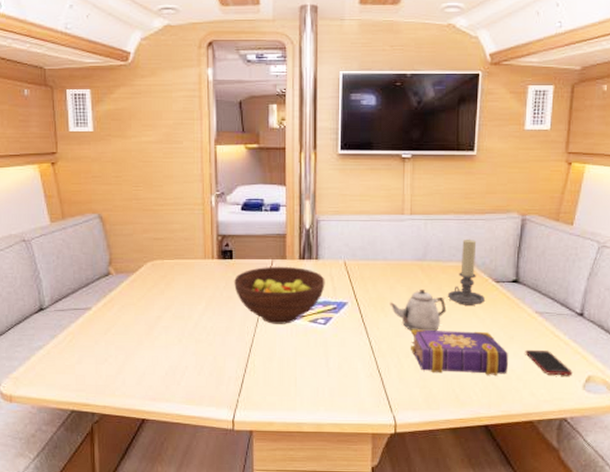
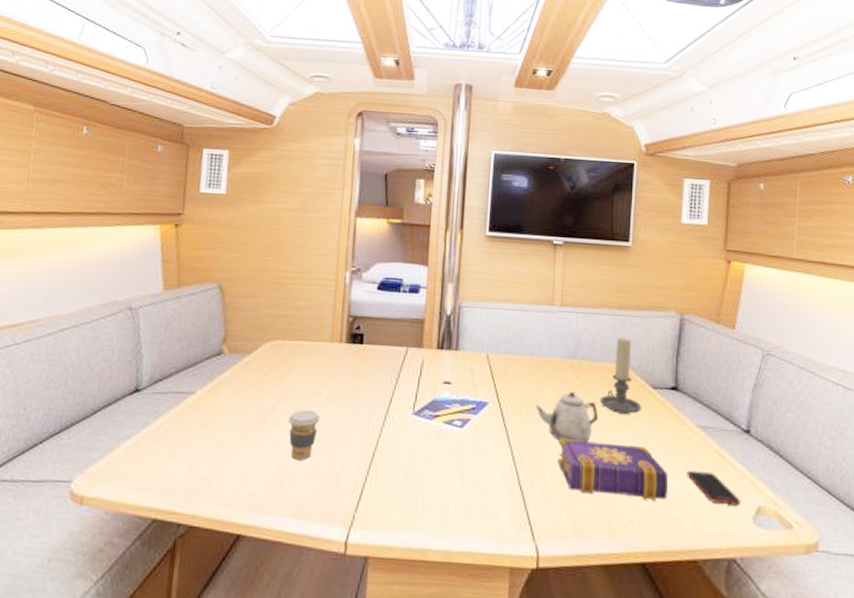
coffee cup: none [174,317,201,358] -> present [288,409,320,460]
fruit bowl: present [234,266,325,324] -> none [362,355,465,425]

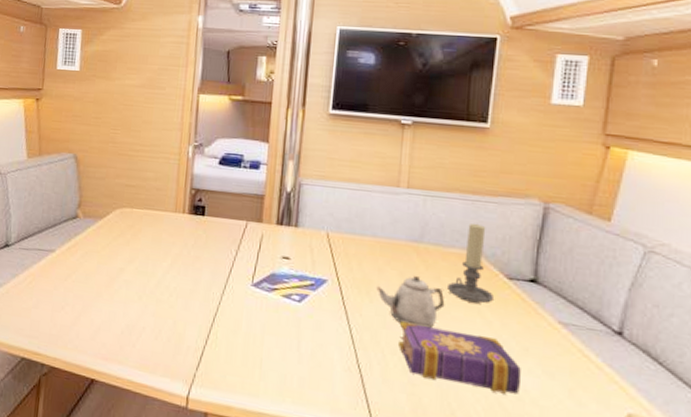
coffee cup: present [288,409,320,460] -> none [135,273,165,319]
cell phone: present [687,470,741,506] -> none [543,367,607,410]

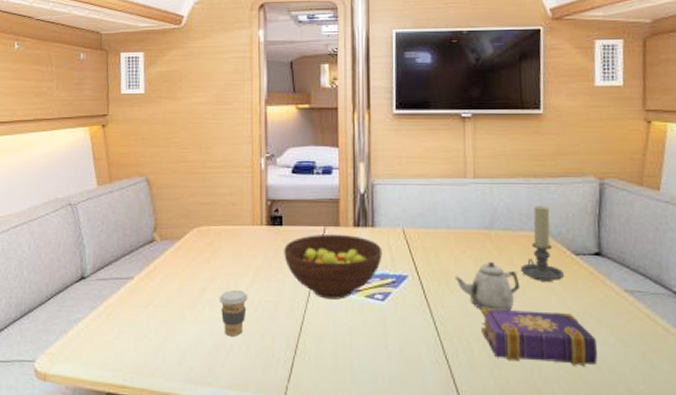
coffee cup: none [135,273,165,319] -> present [219,289,248,336]
fruit bowl: none [203,228,304,296] -> present [284,234,383,299]

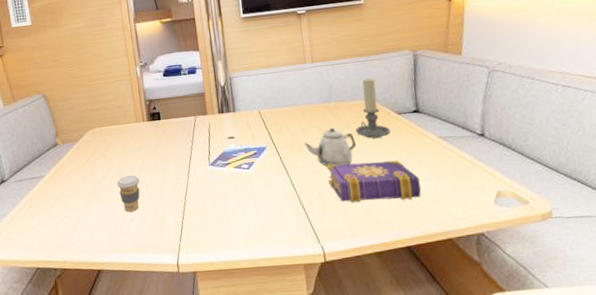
fruit bowl: present [284,234,383,299] -> none [164,120,245,174]

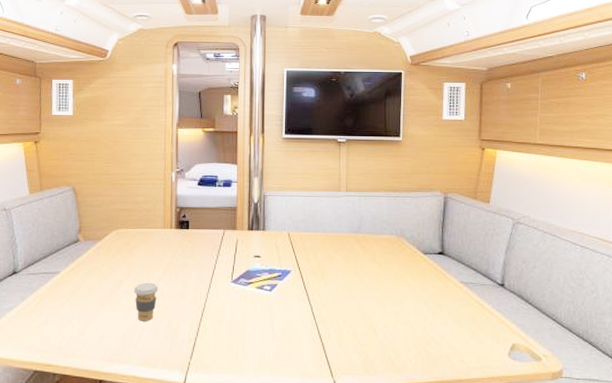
teapot: present [304,128,357,166] -> none [329,260,380,299]
book: present [327,160,421,203] -> none [349,296,438,342]
candle holder: present [356,78,390,139] -> none [381,214,414,275]

